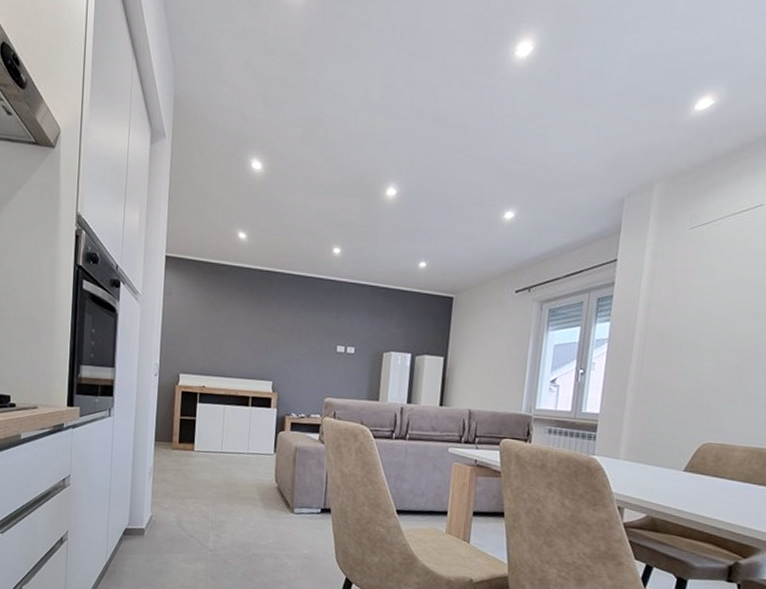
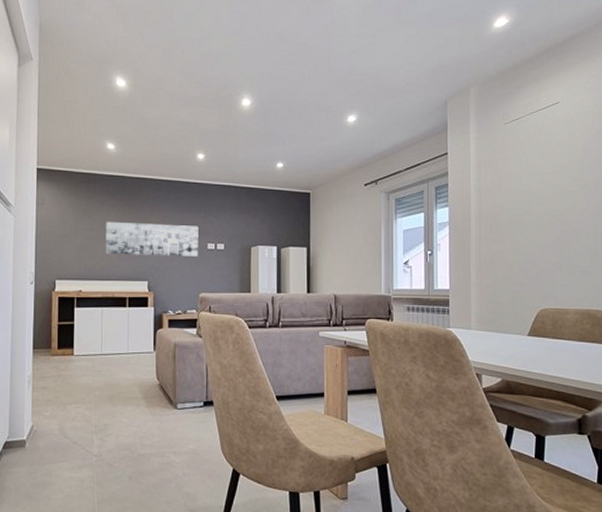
wall art: none [230,316,329,359] -> present [105,221,199,257]

